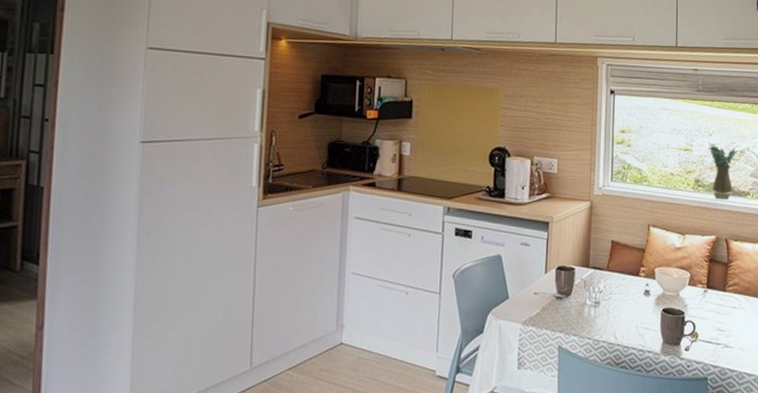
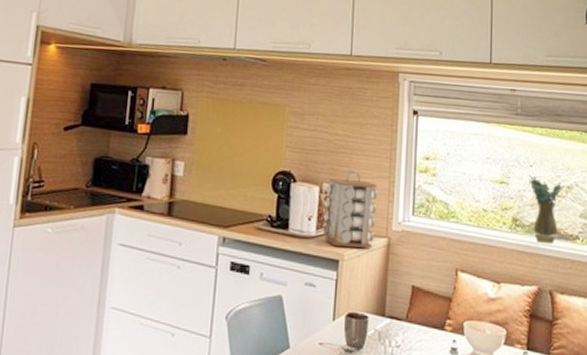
spice rack: none [535,144,582,212] -> present [323,170,378,249]

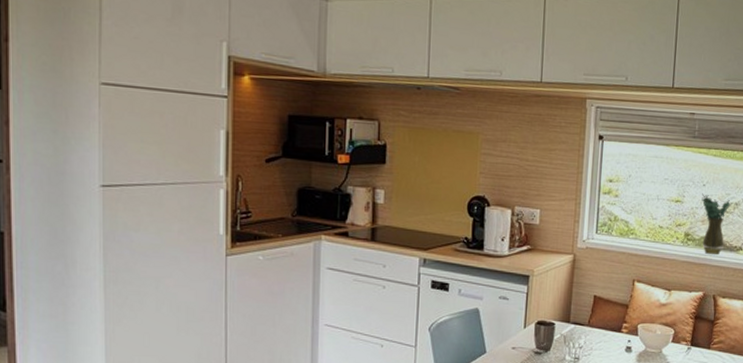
spice rack: present [323,170,378,249] -> none [515,194,565,265]

